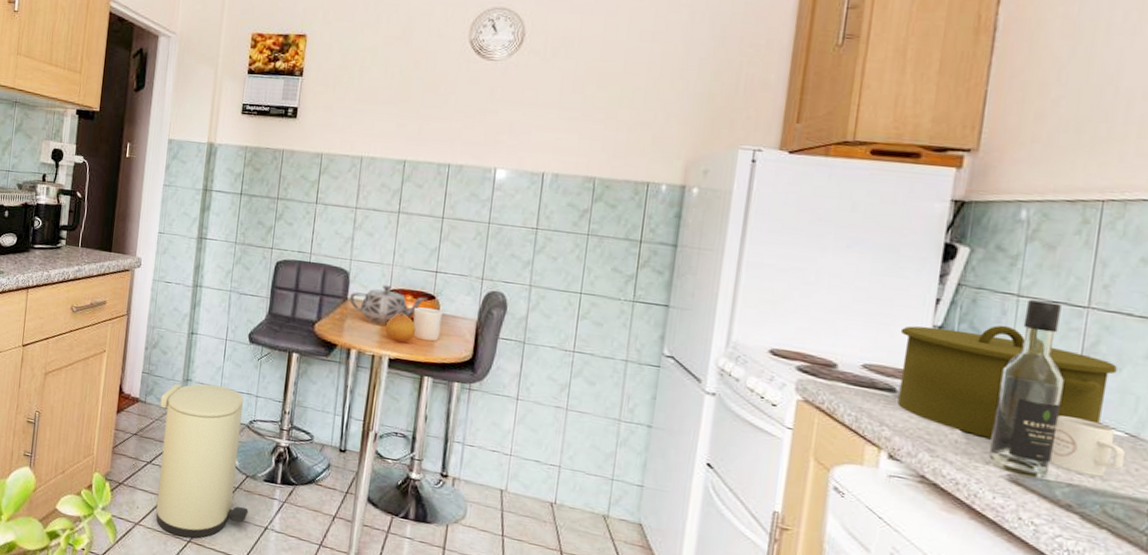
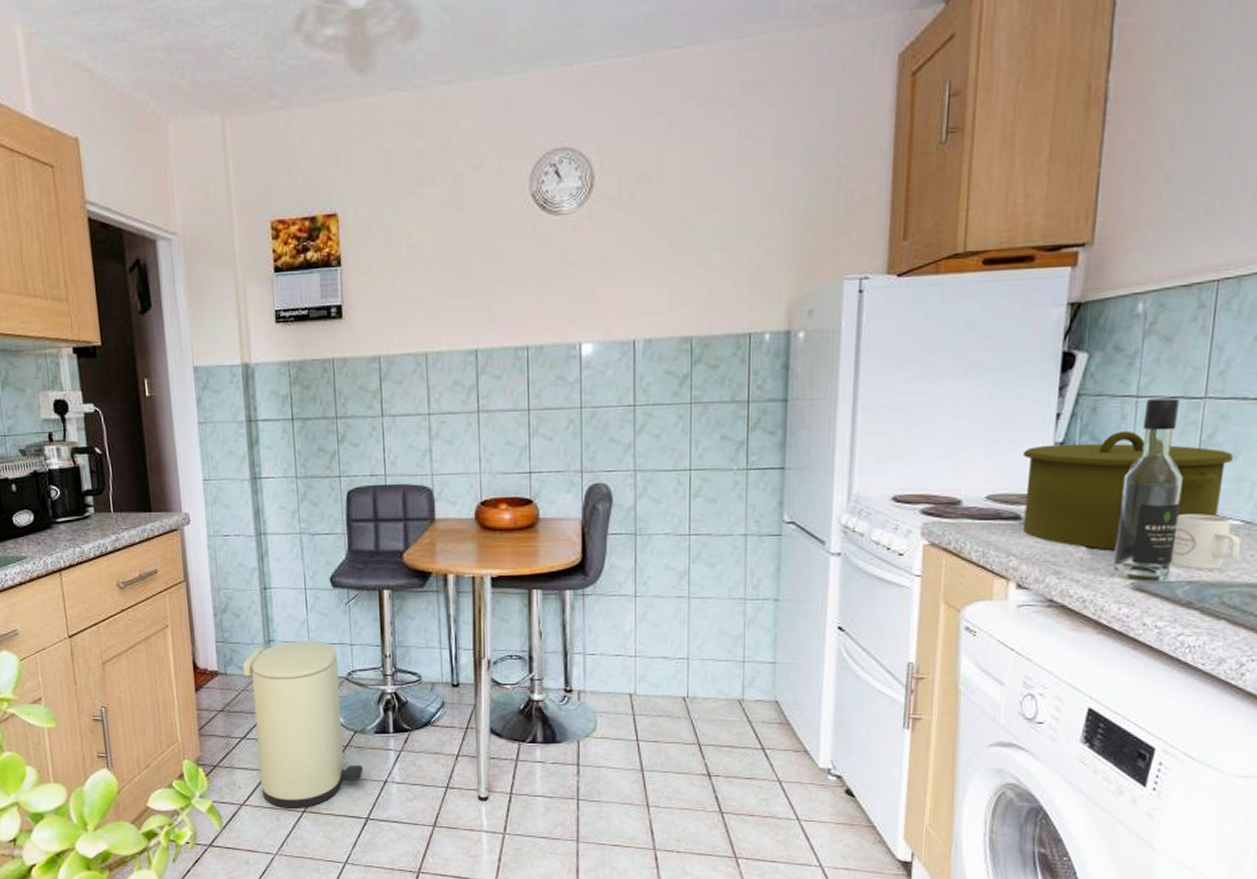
teapot: present [349,285,427,326] -> none [437,497,524,542]
fruit: present [385,312,416,343] -> none [482,525,517,558]
mug: present [413,306,444,342] -> none [512,513,544,551]

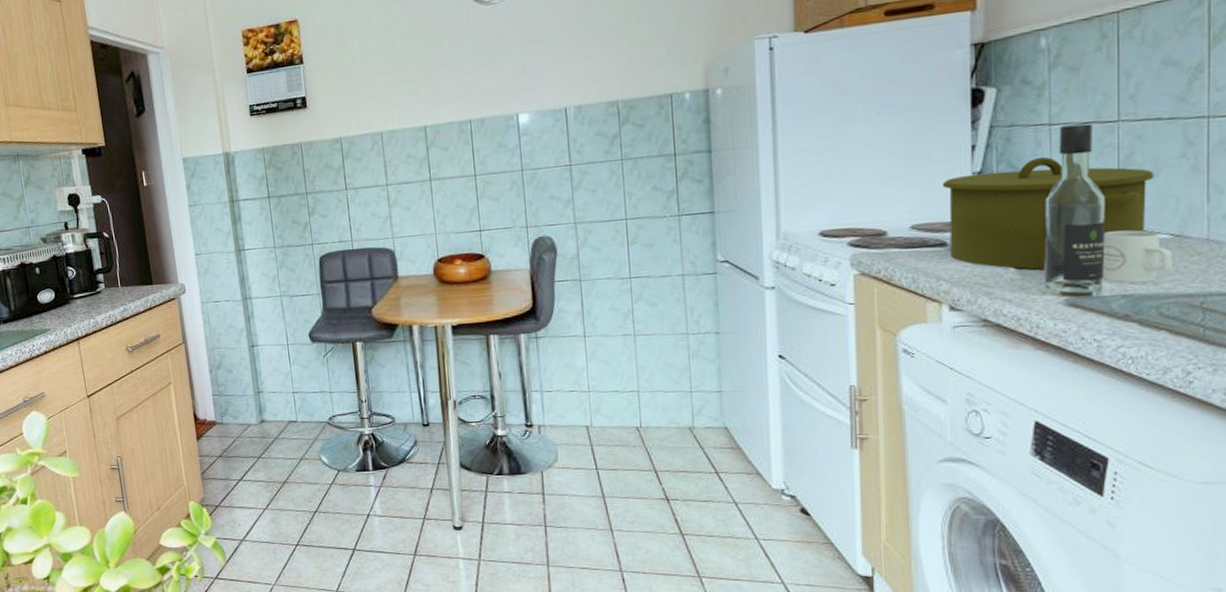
pedal bin: present [242,641,364,808] -> none [236,390,348,543]

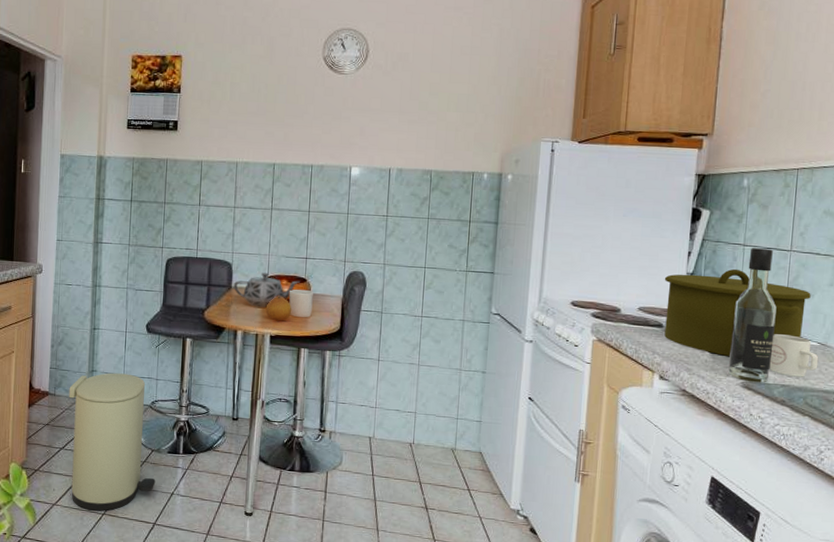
pedal bin: none [236,390,348,543] -> present [69,373,156,511]
teapot: none [399,255,477,296] -> present [233,273,300,308]
fruit: none [441,279,473,308] -> present [265,296,292,322]
mug: none [466,266,497,301] -> present [289,289,314,318]

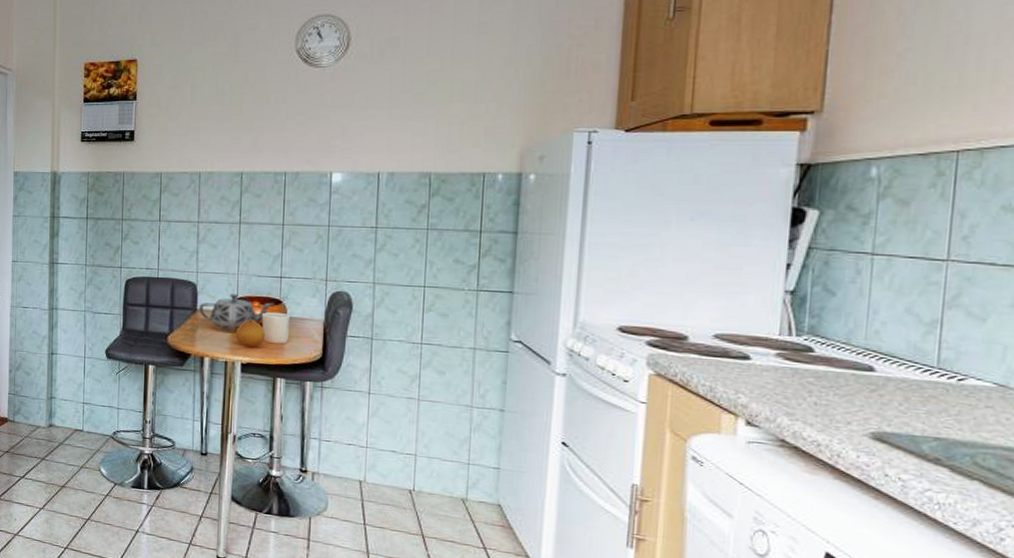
pedal bin: present [69,373,156,511] -> none [28,400,119,545]
cooking pot: present [664,268,811,356] -> none [751,284,982,398]
bottle: present [727,248,777,384] -> none [848,257,926,436]
mug: present [769,334,819,377] -> none [914,370,996,429]

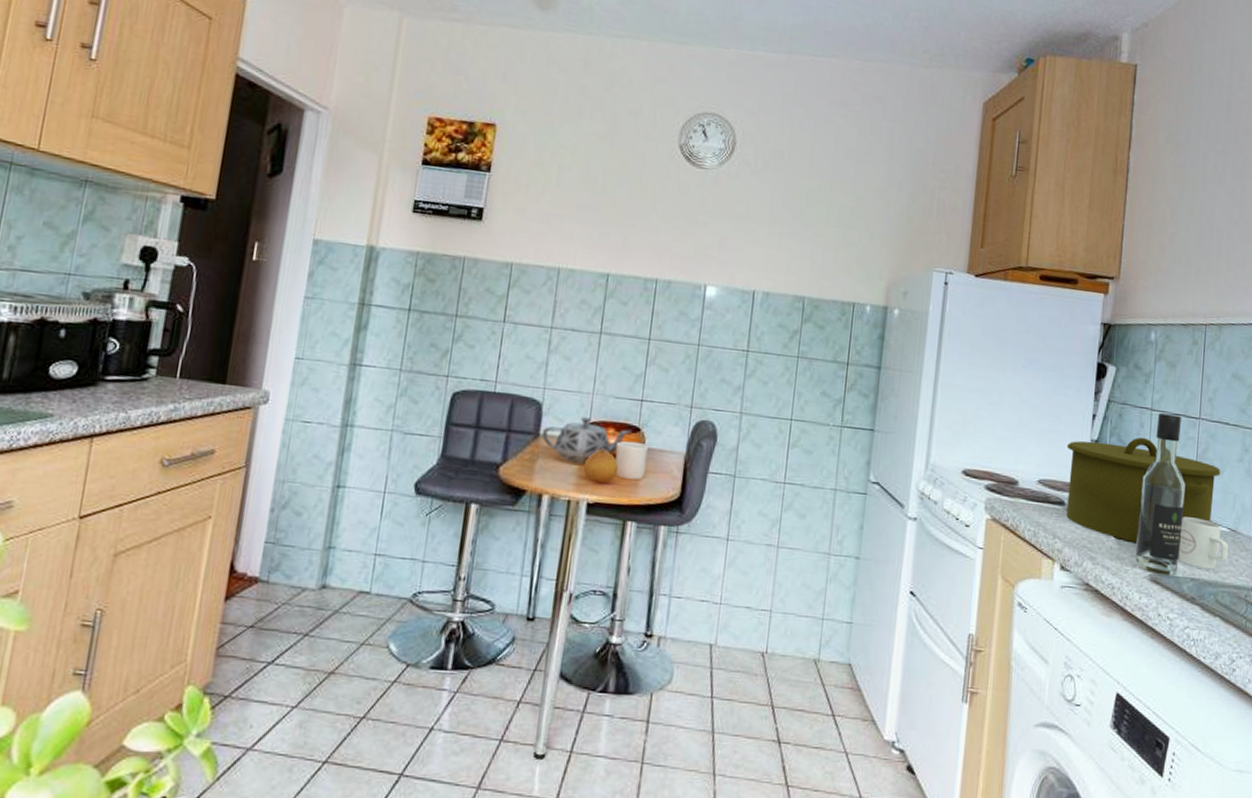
cooking pot: none [751,284,982,398] -> present [1066,437,1221,543]
bottle: none [848,257,926,436] -> present [1134,413,1186,577]
mug: none [914,370,996,429] -> present [1178,517,1229,570]

